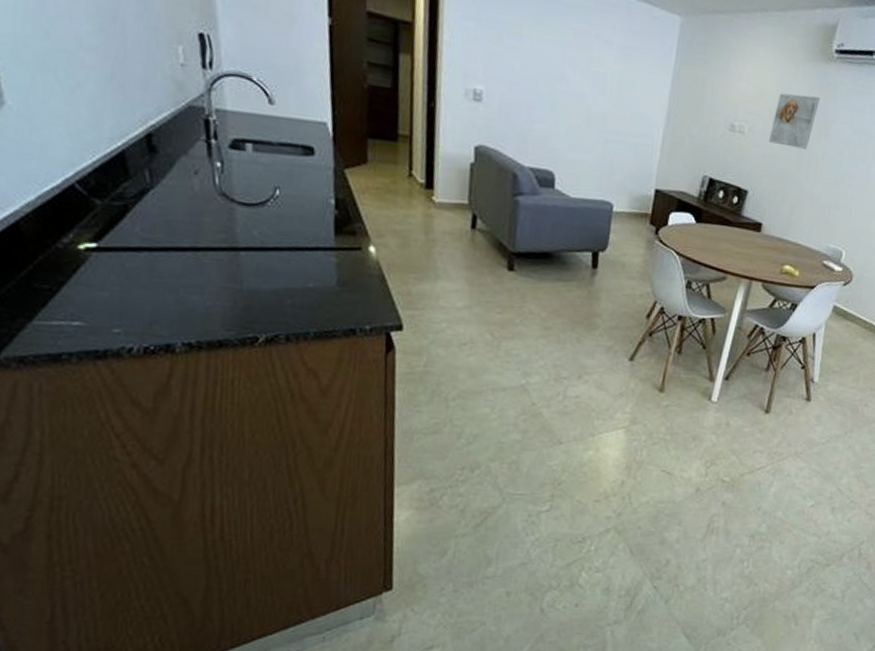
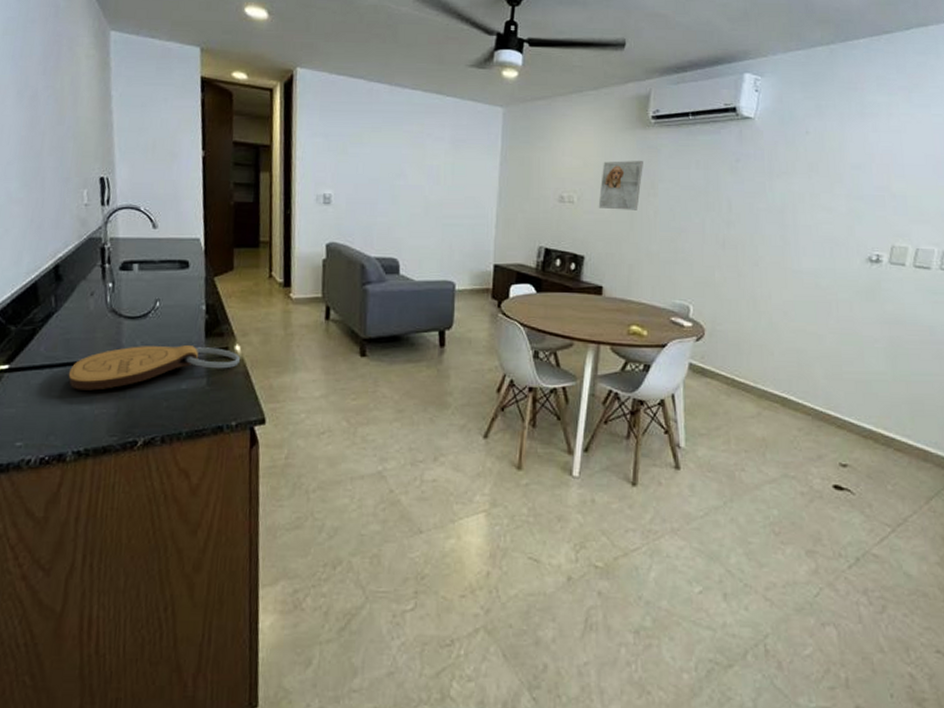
cutting board: none [172,236,376,281] -> present [68,345,241,391]

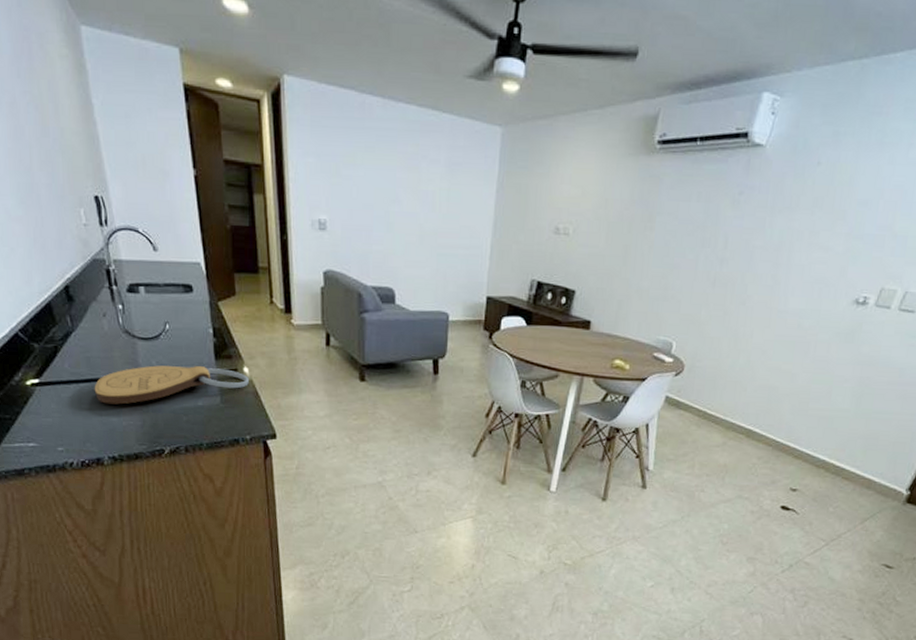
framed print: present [598,161,643,210] -> none [593,190,643,245]

